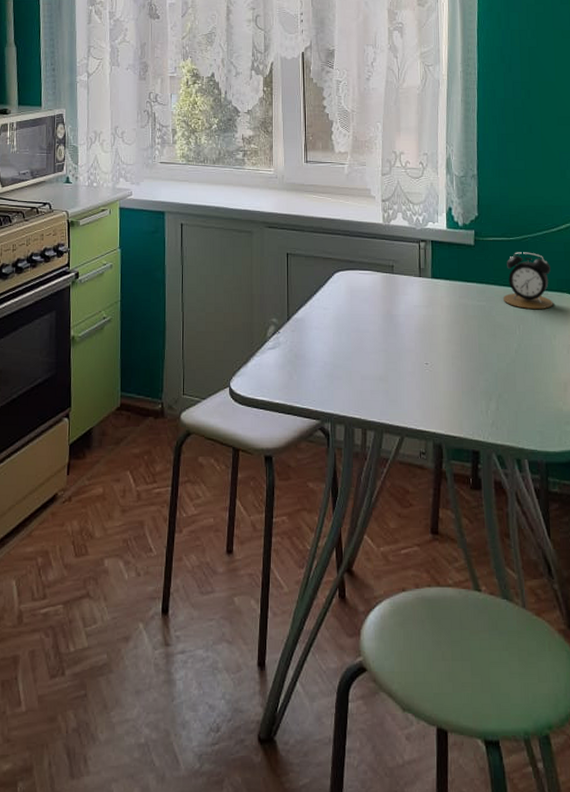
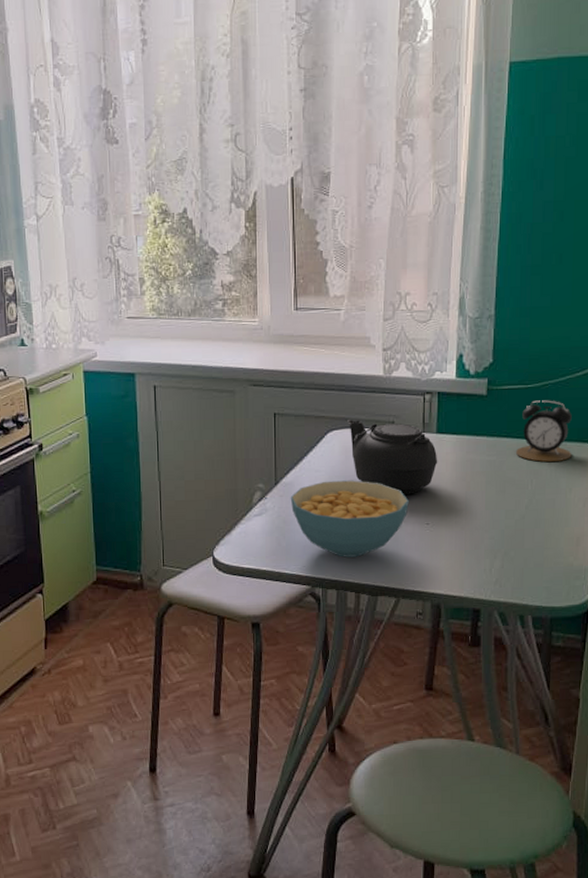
cereal bowl: none [301,318,409,394] -> present [290,480,409,558]
teapot: none [352,261,434,334] -> present [348,419,438,494]

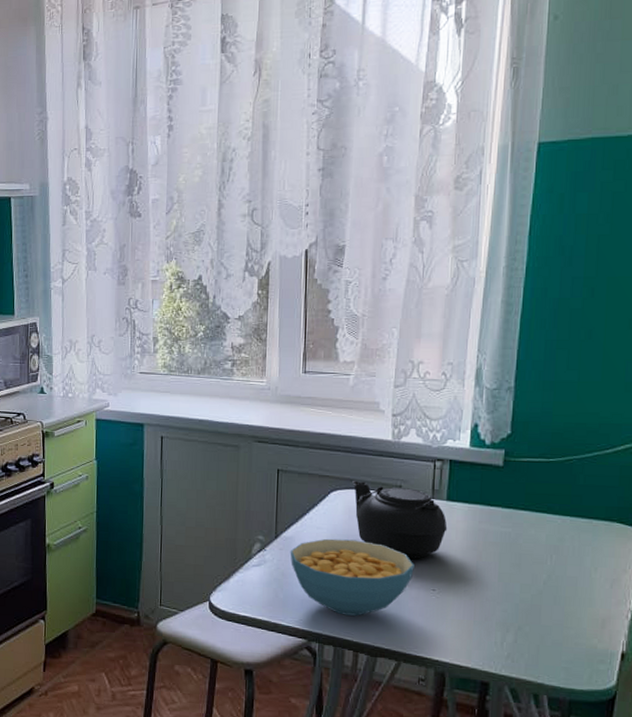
alarm clock: present [515,400,572,462] -> none [533,475,599,539]

